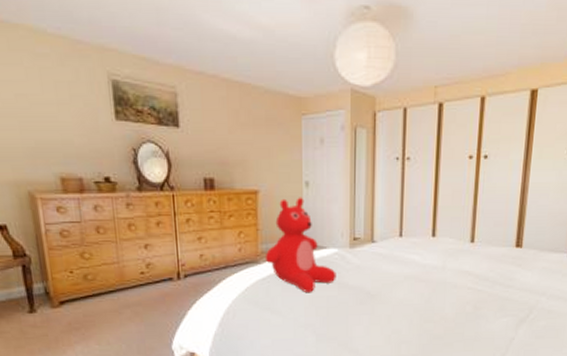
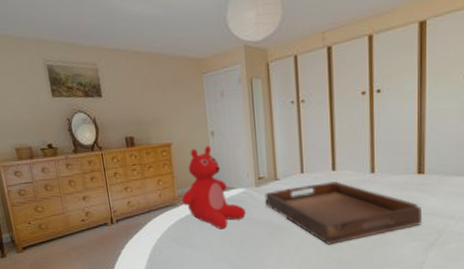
serving tray: none [359,247,516,317] -> present [265,181,421,246]

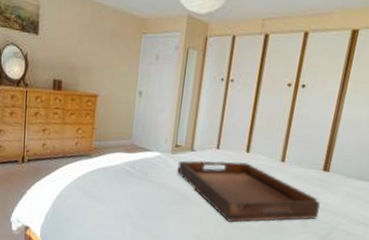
teddy bear: present [181,145,246,230] -> none [97,104,157,189]

